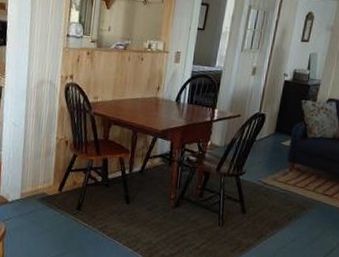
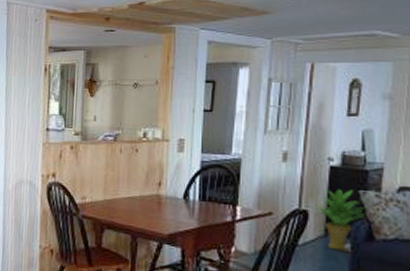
potted plant: none [269,98,305,146] -> present [314,189,367,251]

